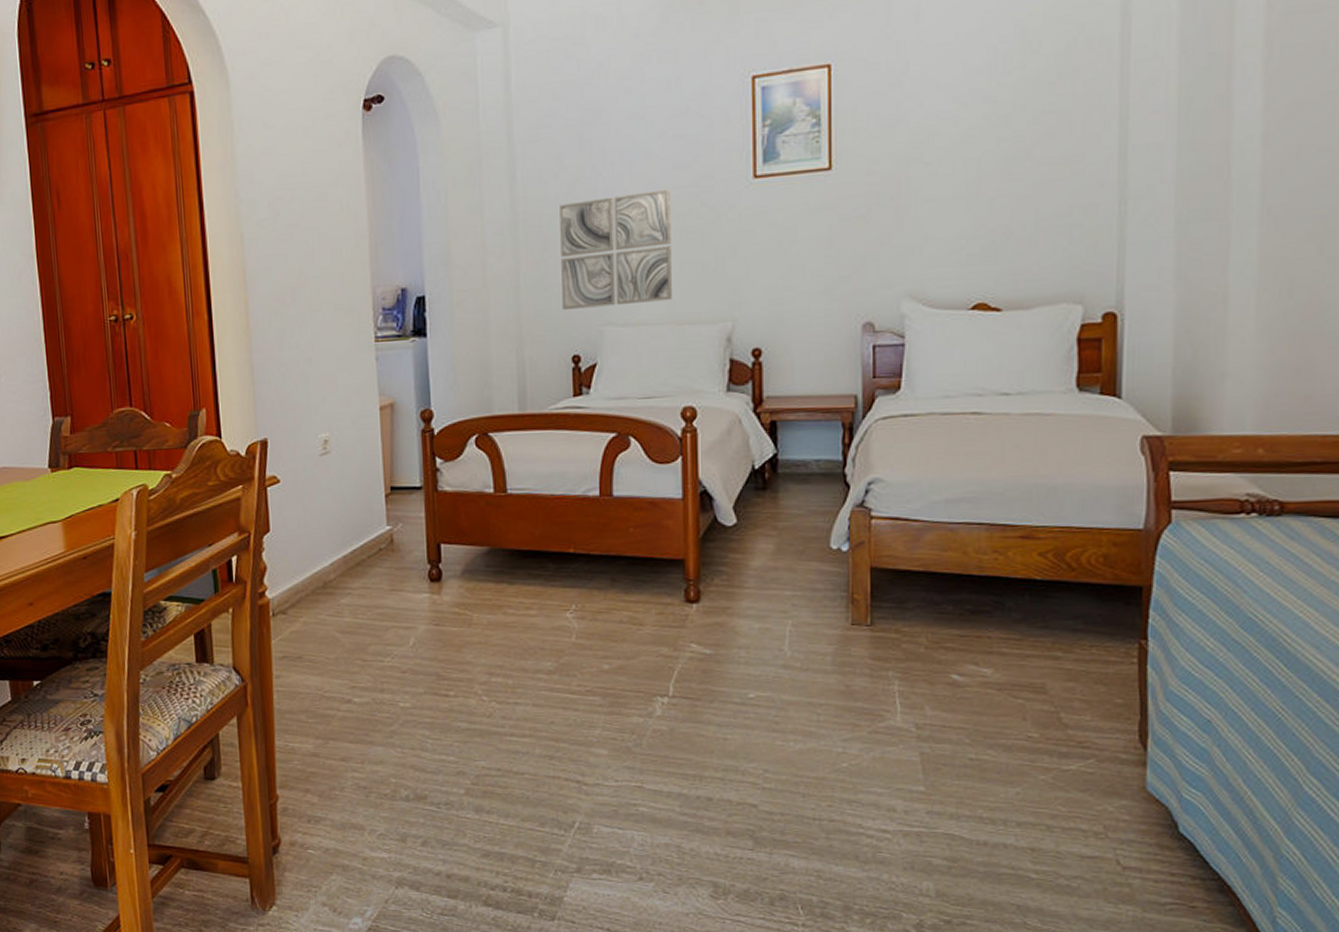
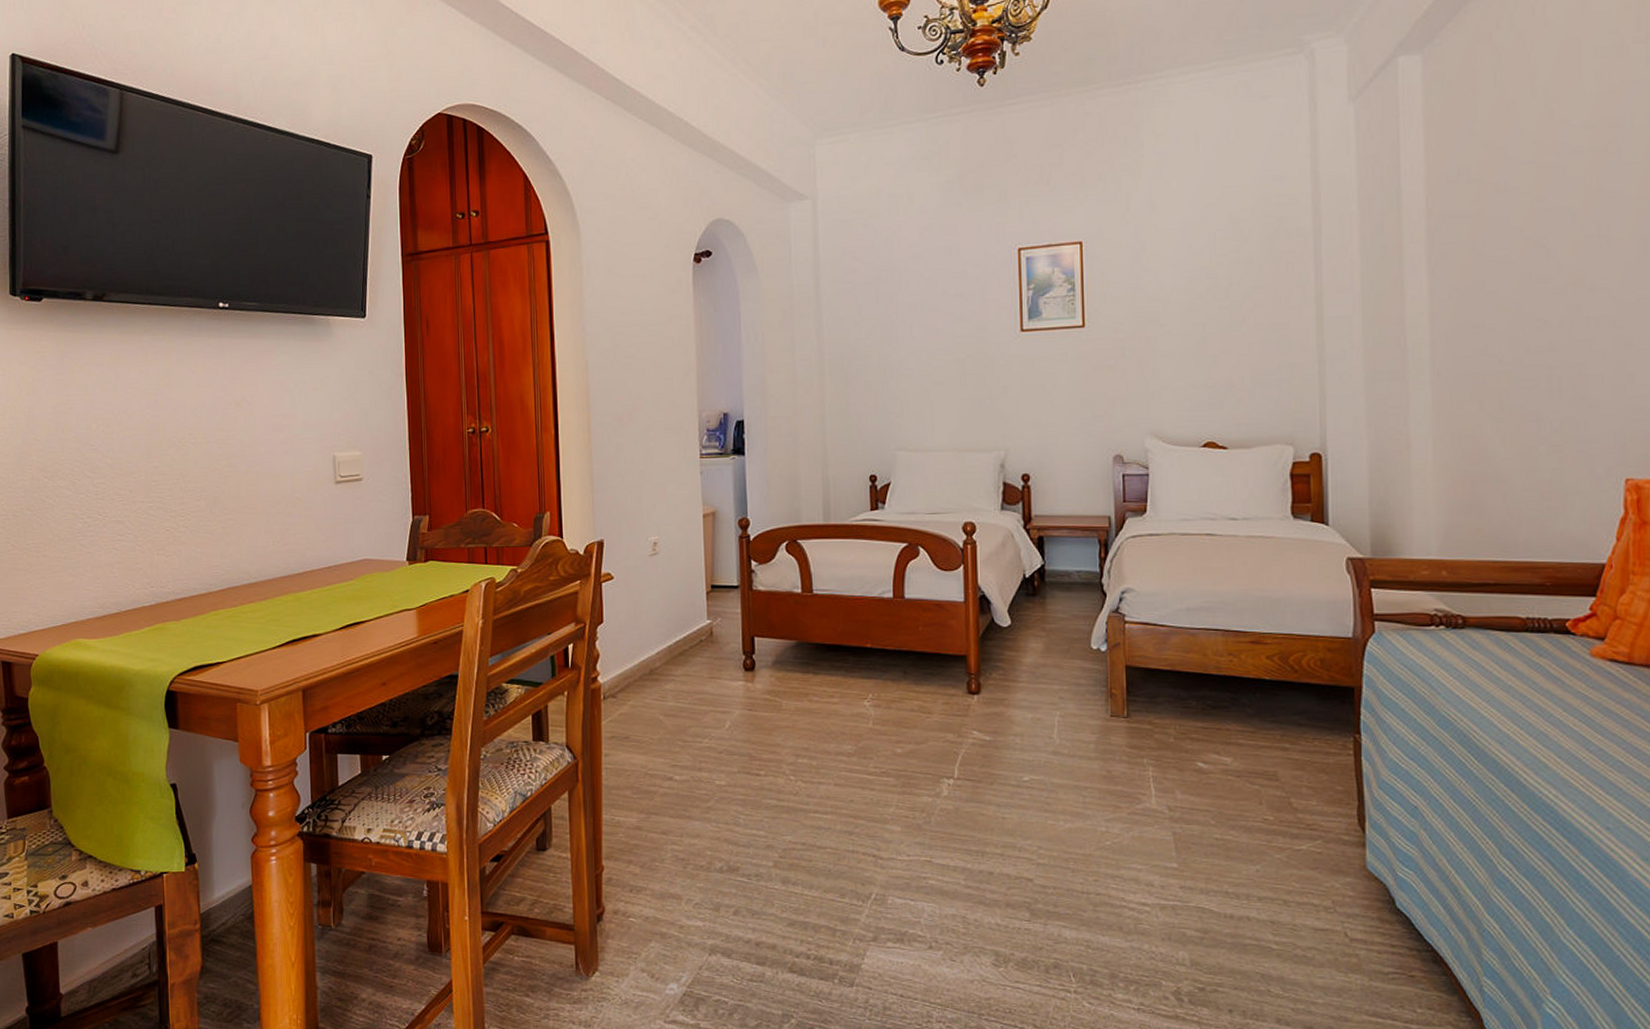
wall art: present [560,188,672,311] -> none [859,337,954,437]

